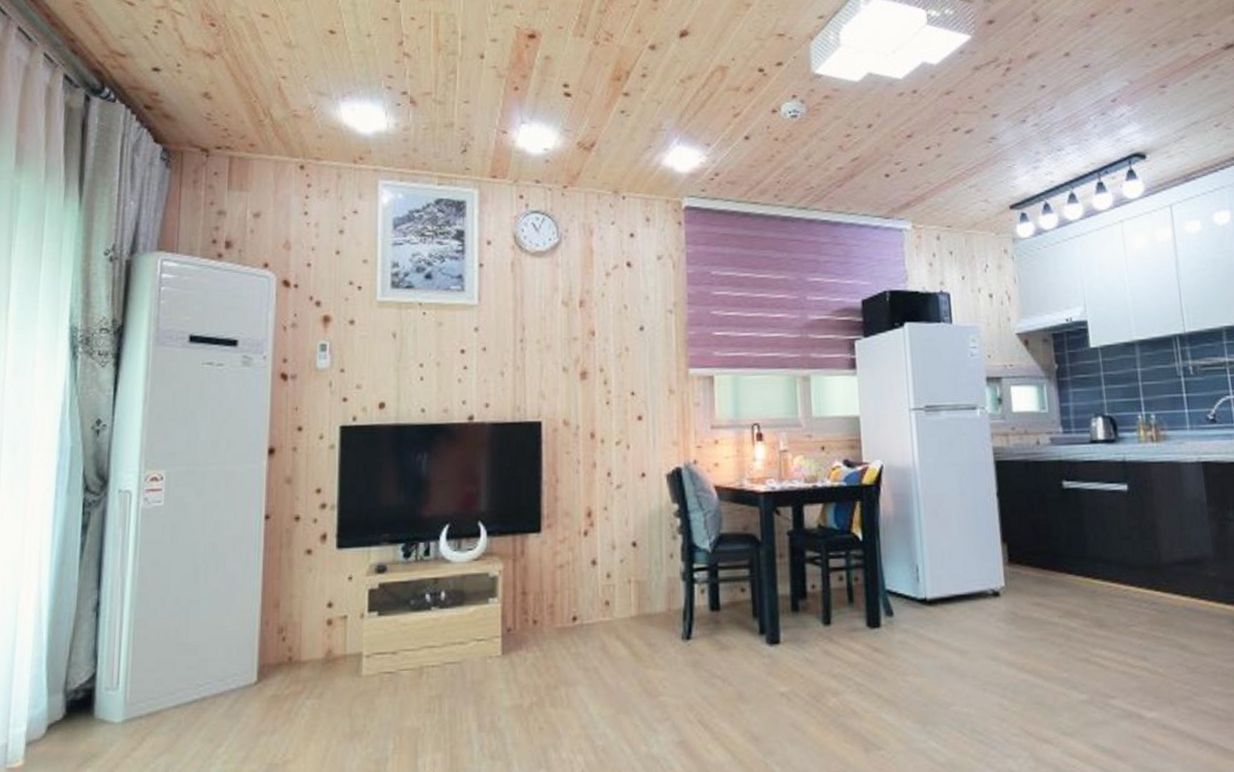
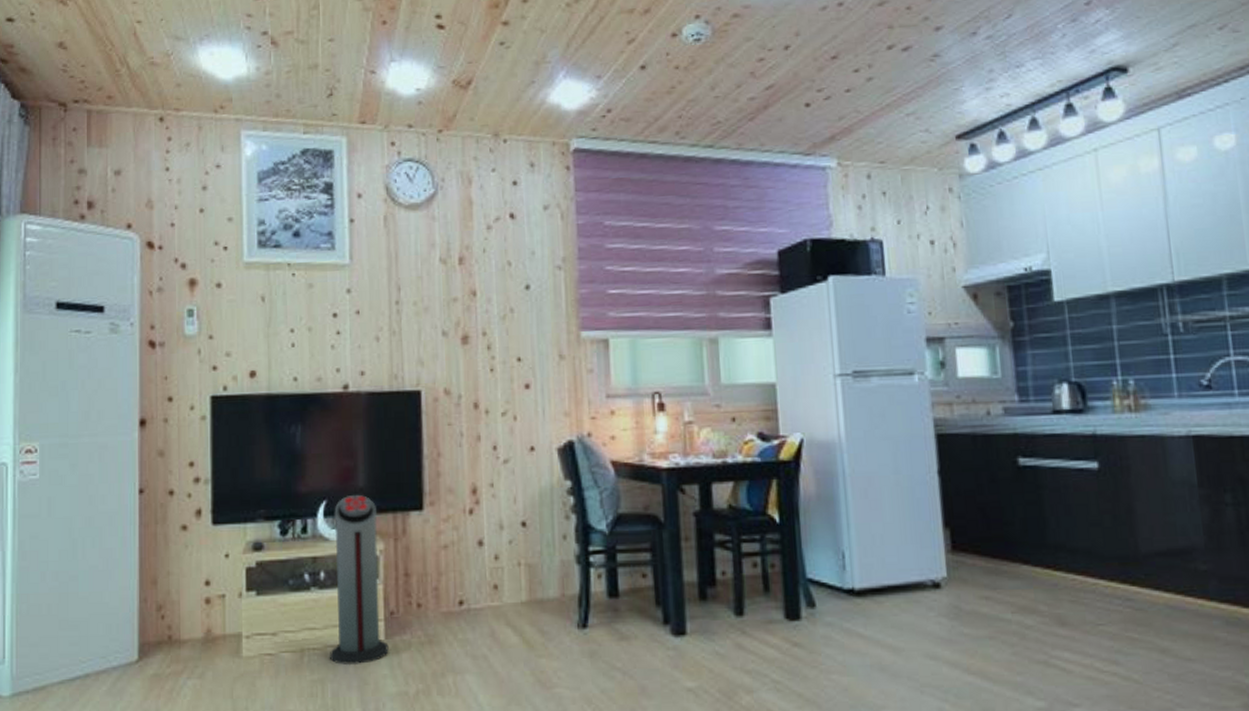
air purifier: none [448,518,505,681] -> present [330,494,389,666]

